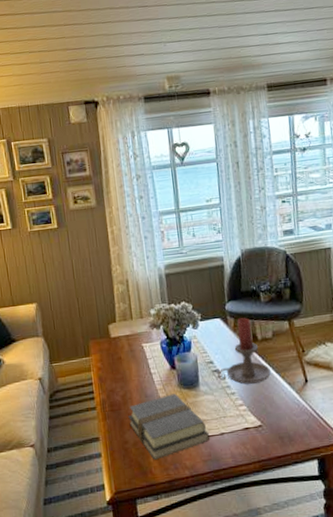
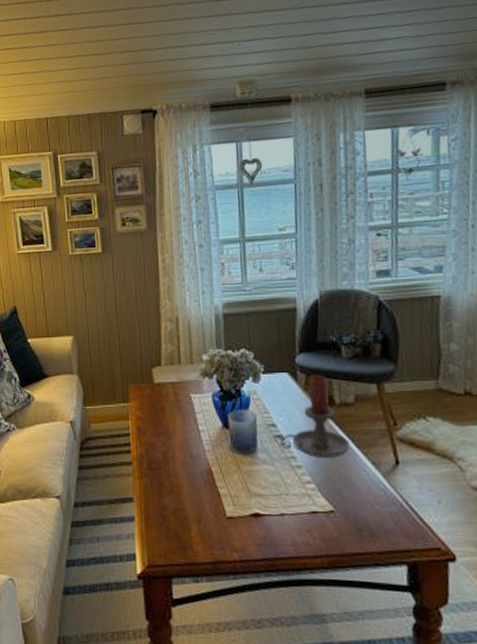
book: present [128,393,210,460] -> none [168,457,267,534]

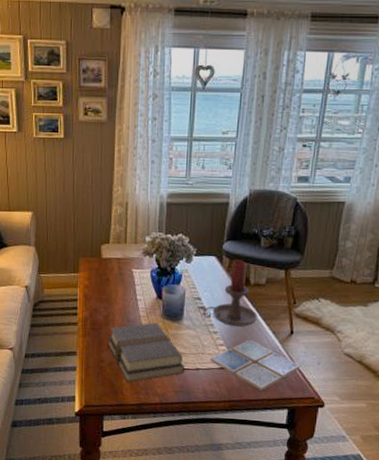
book: none [168,457,267,534] -> present [107,322,186,382]
drink coaster: none [297,473,416,542] -> present [211,339,301,391]

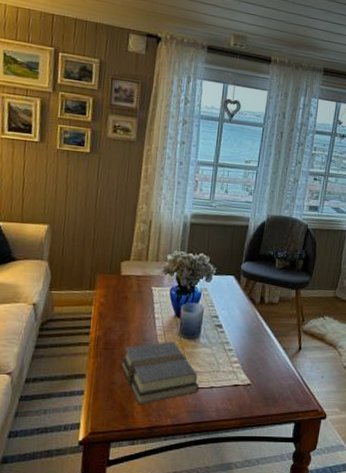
candle holder: present [202,260,257,327] -> none [218,279,270,344]
drink coaster: present [211,339,301,391] -> none [224,356,307,407]

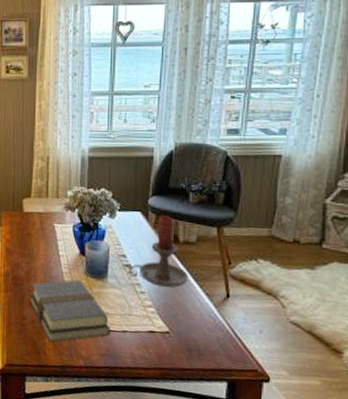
candle holder: none [218,279,270,344] -> present [127,215,188,288]

